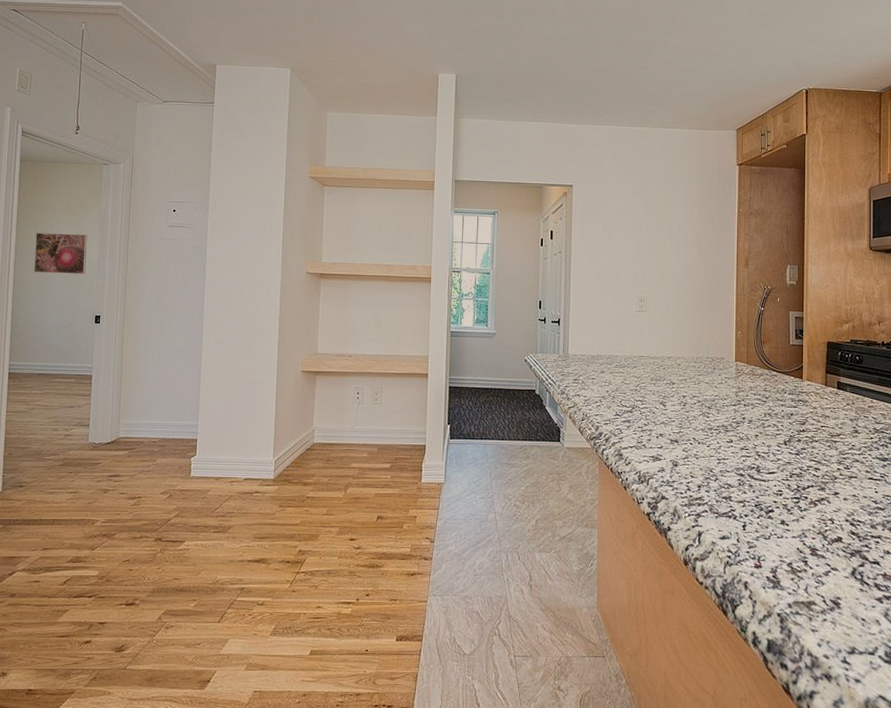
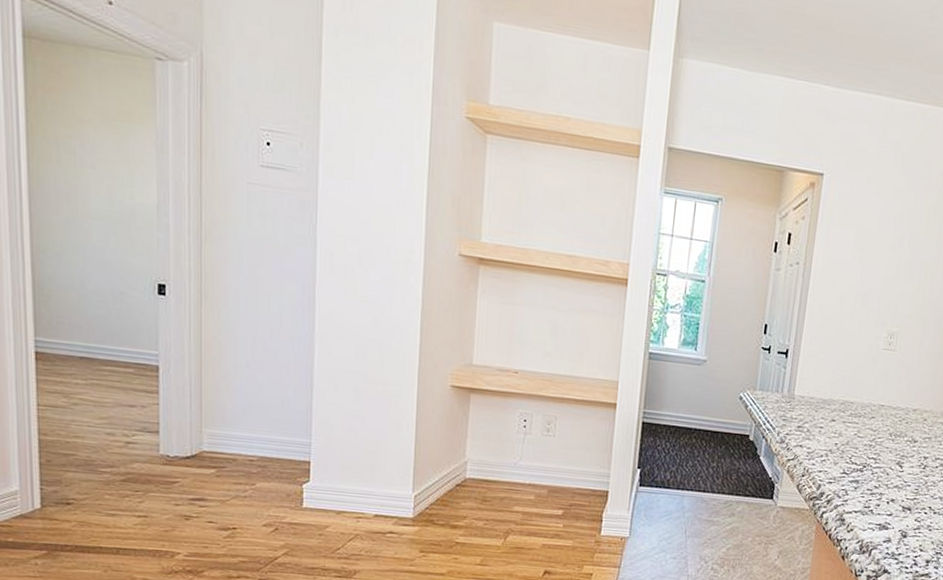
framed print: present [34,233,87,274] -> none [58,152,139,223]

